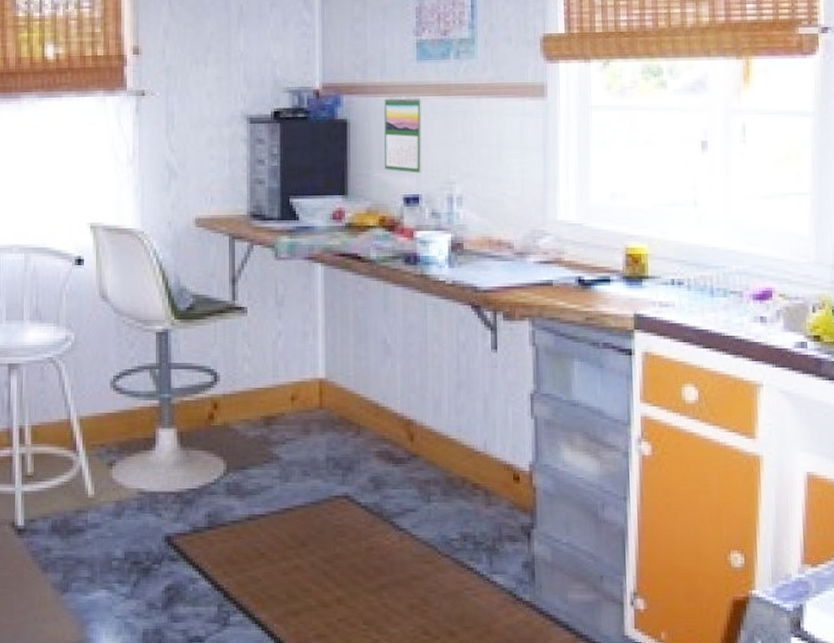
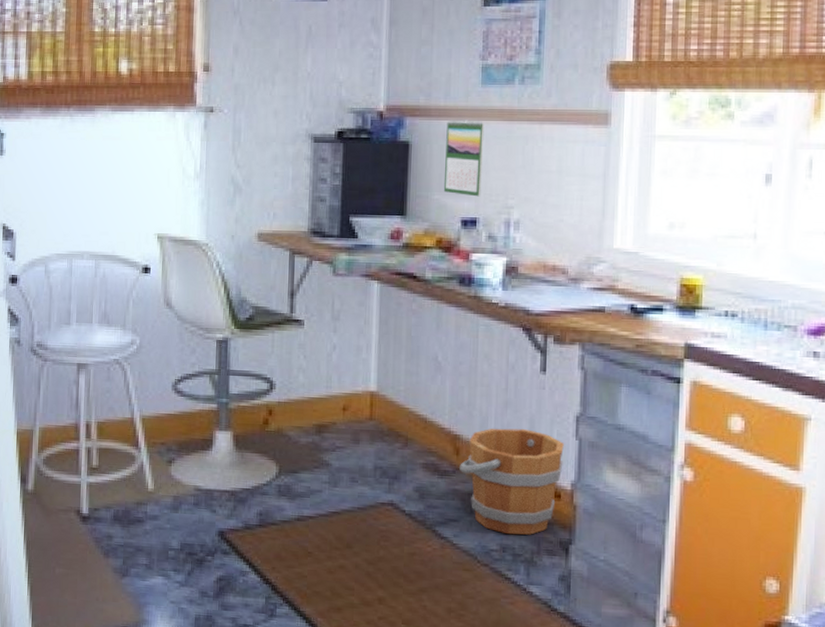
bucket: none [415,410,520,522] -> present [459,428,564,535]

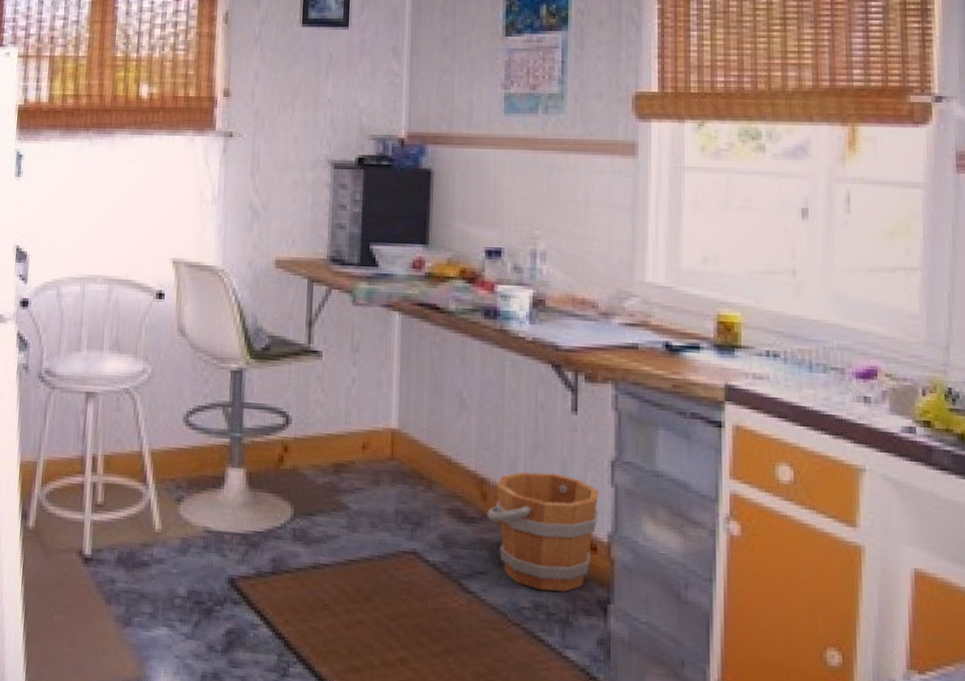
calendar: present [443,120,485,197] -> none [466,148,508,227]

